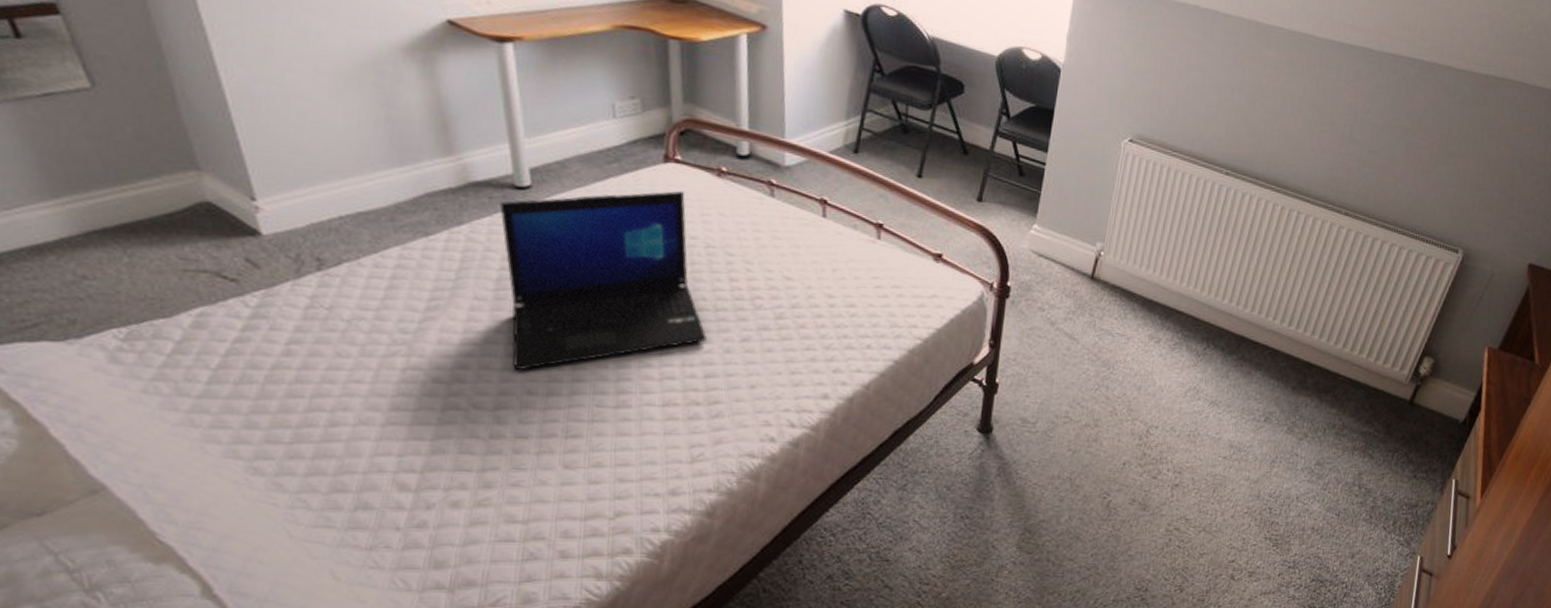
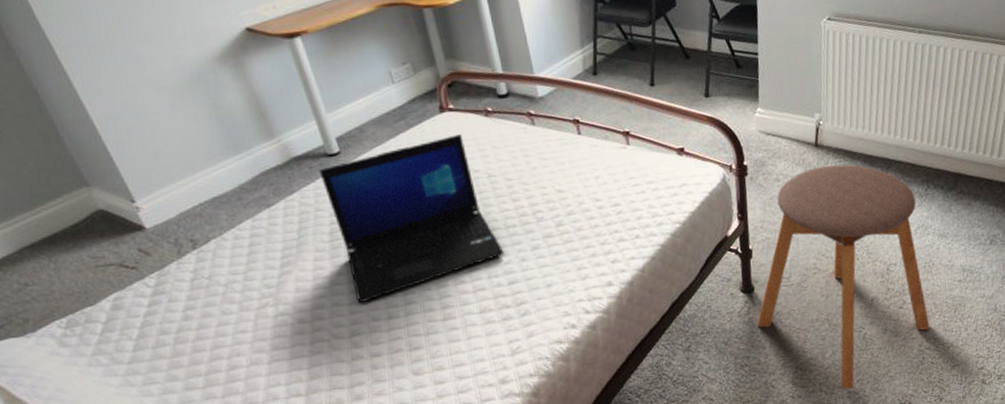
stool: none [989,302,1192,563] -> present [757,164,930,390]

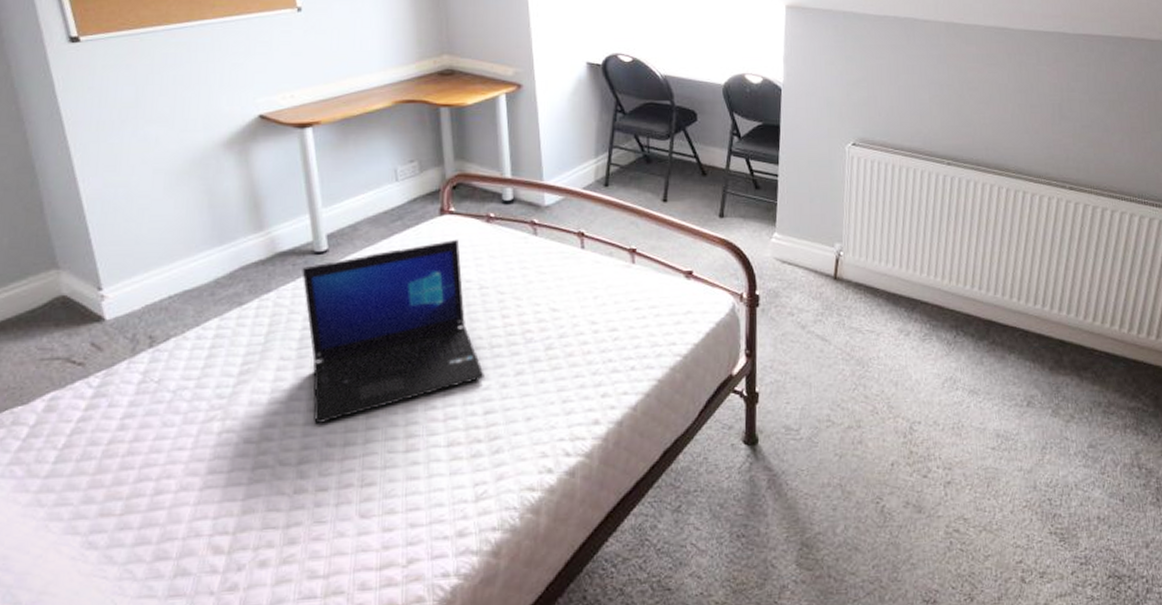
stool: present [757,164,930,390] -> none [760,301,959,577]

